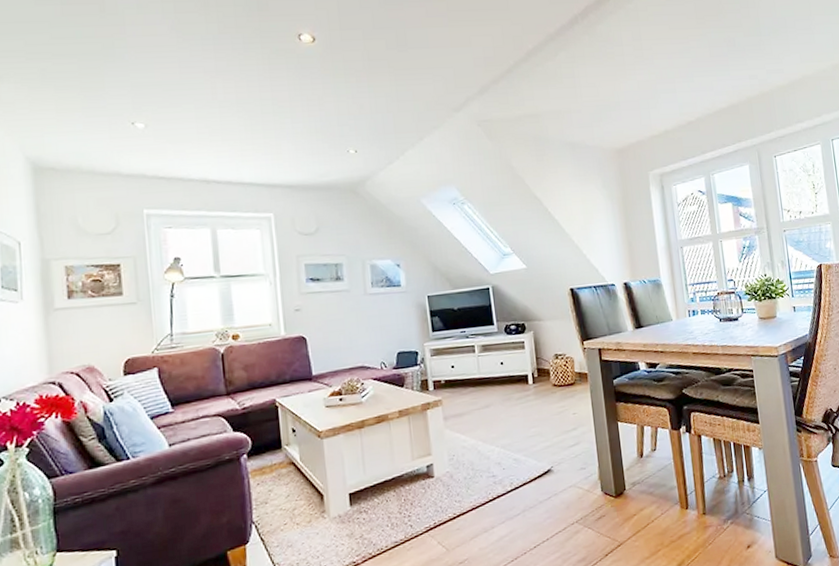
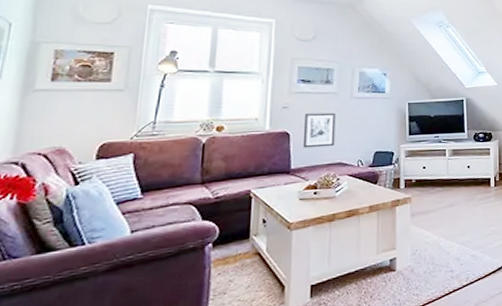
wall art: none [319,312,354,353] -> present [302,112,336,148]

